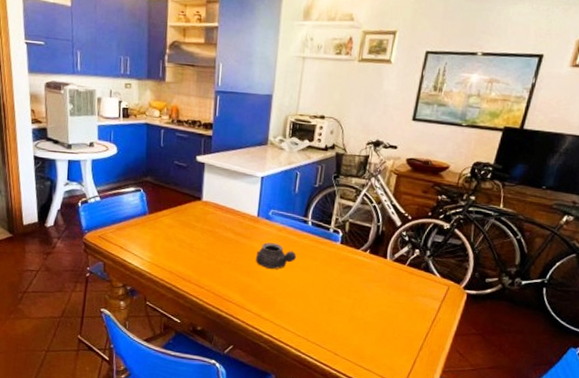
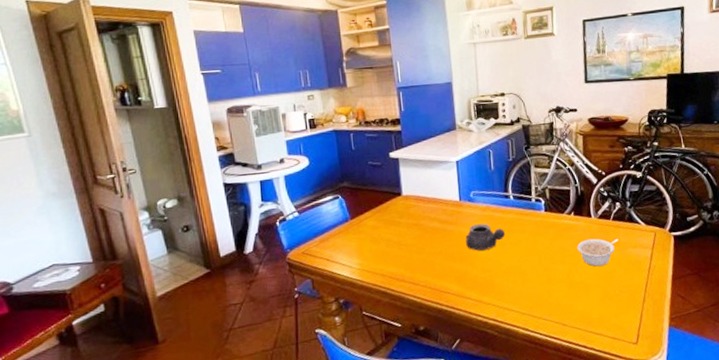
legume: none [365,279,409,308] -> present [577,238,619,267]

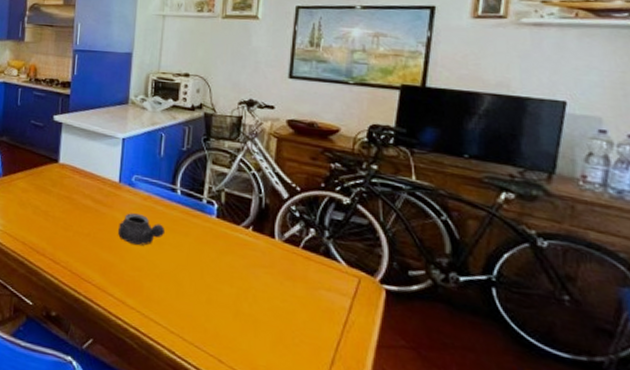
legume: present [577,238,619,267] -> none [251,263,307,302]

